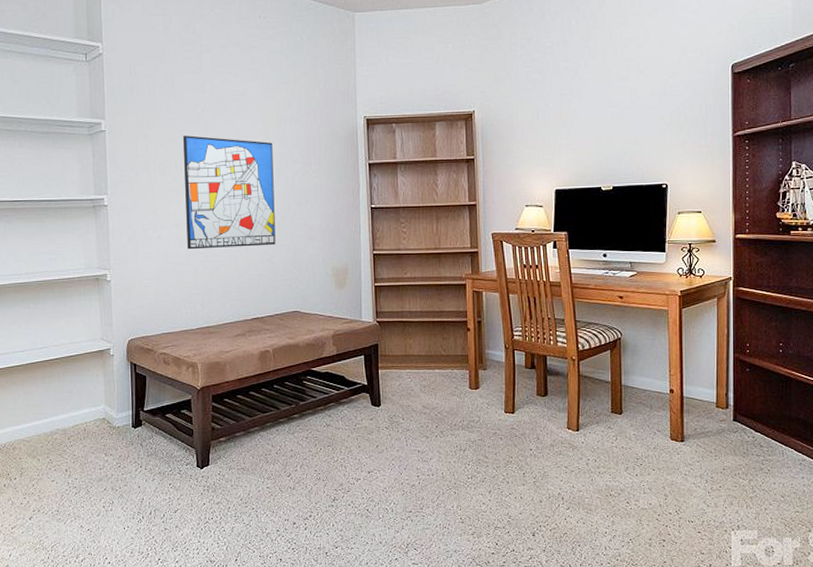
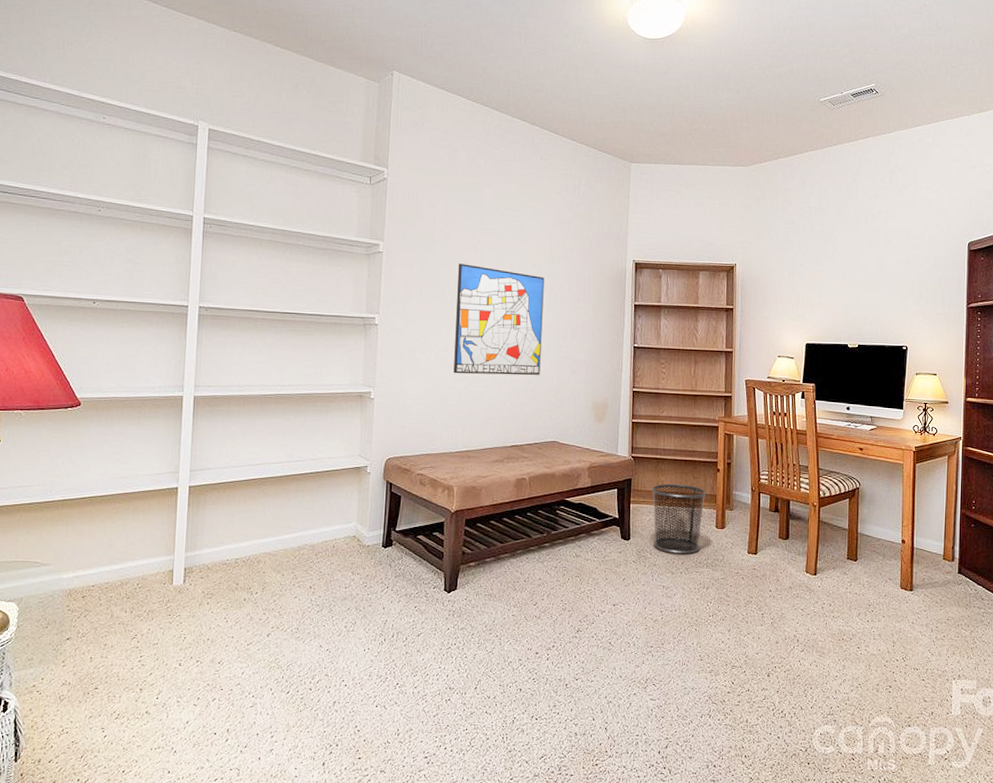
waste bin: none [400,346,457,418] -> present [652,483,706,555]

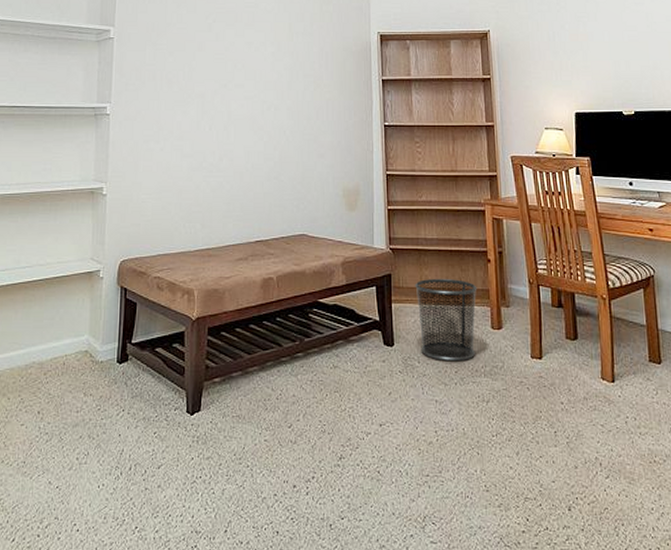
wall art: present [453,263,544,376] -> none [190,46,284,164]

